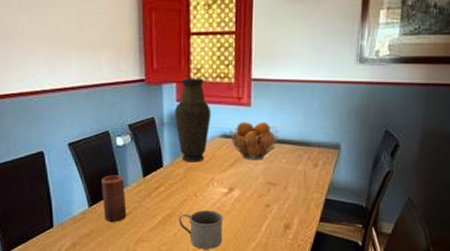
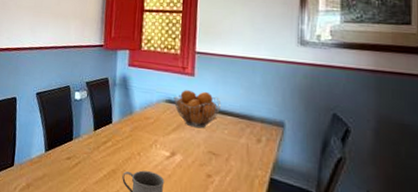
candle: present [102,175,127,222] -> none [57,125,78,170]
vase: present [174,77,212,162] -> none [125,46,158,123]

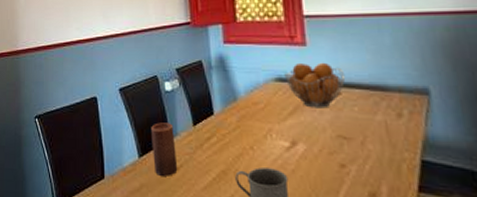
candle: none [57,125,78,170] -> present [151,122,178,176]

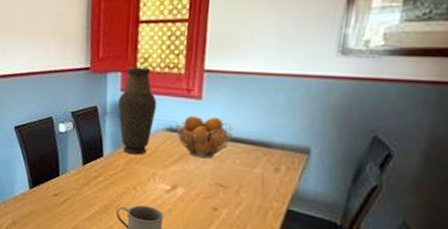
candle: present [151,122,178,176] -> none [42,160,65,207]
vase: none [221,17,263,110] -> present [117,67,157,155]

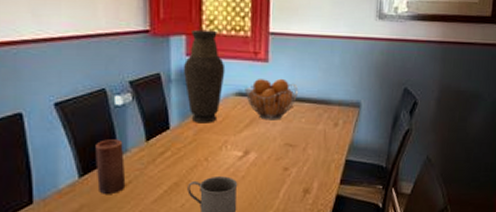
candle: none [42,160,65,207] -> present [95,139,126,194]

